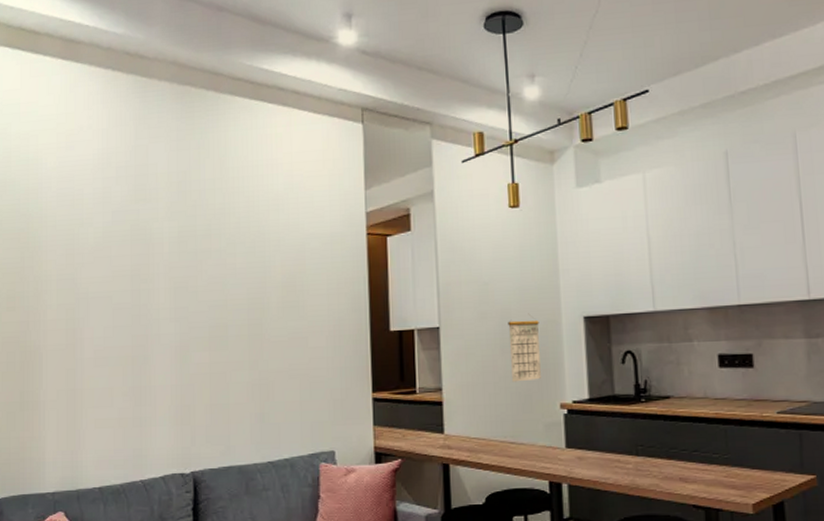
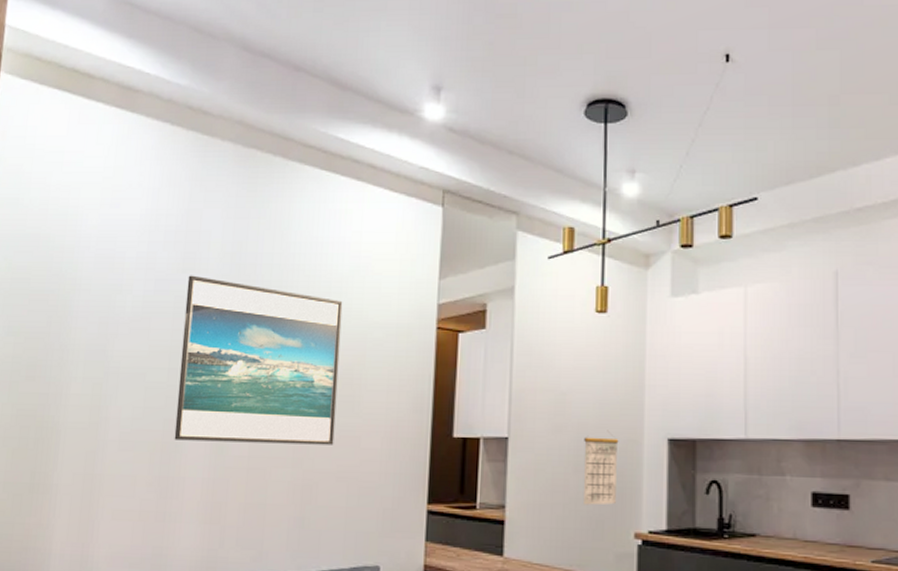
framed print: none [141,205,284,354] -> present [174,275,343,445]

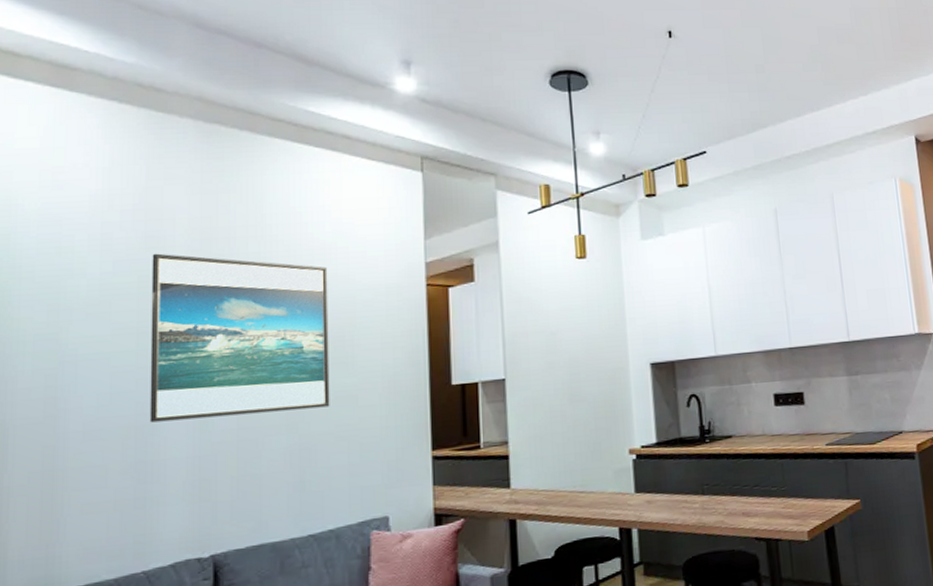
calendar: present [584,430,619,506] -> none [576,361,610,431]

